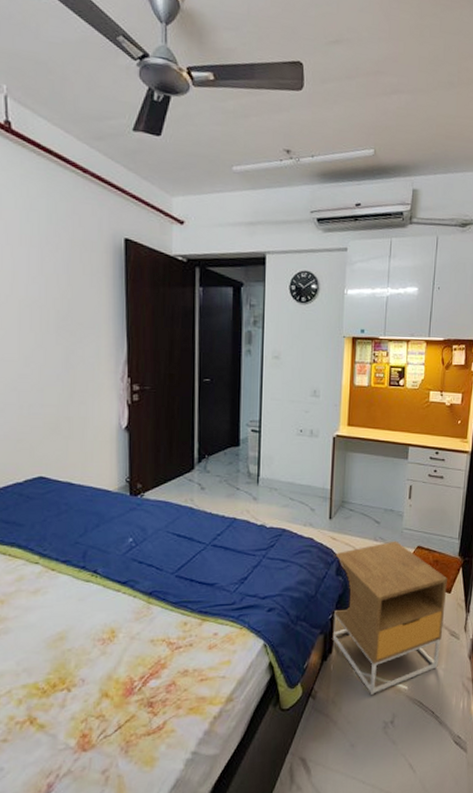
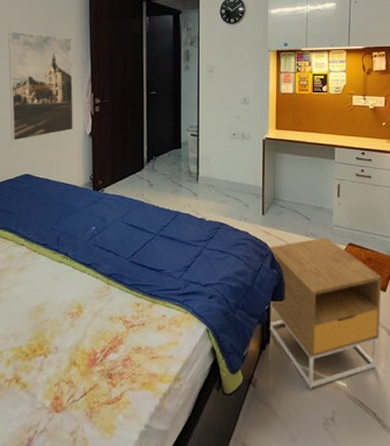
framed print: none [11,292,104,435] -> present [8,31,74,141]

